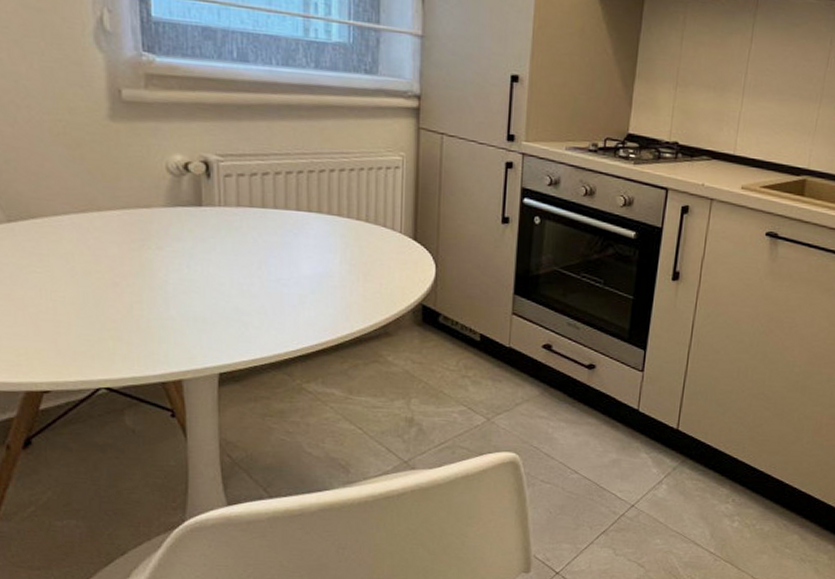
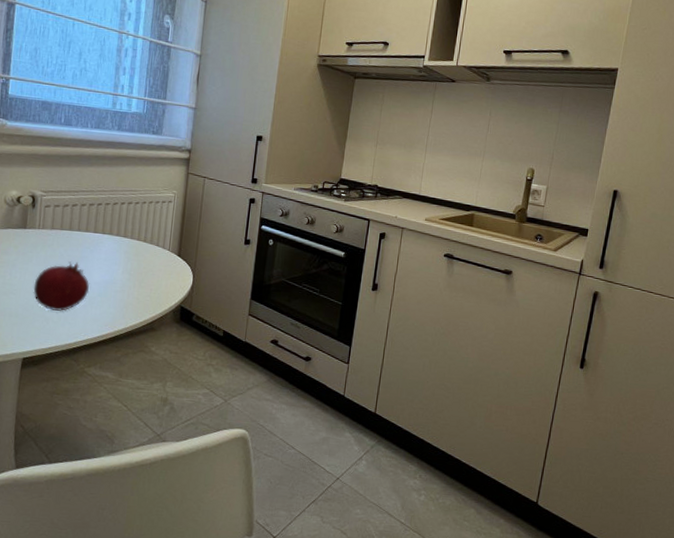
fruit: none [222,249,298,314] -> present [33,261,89,311]

